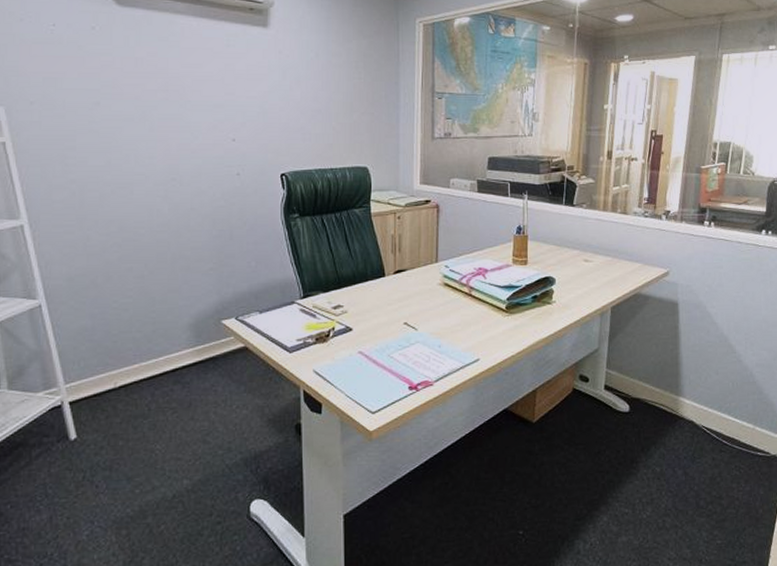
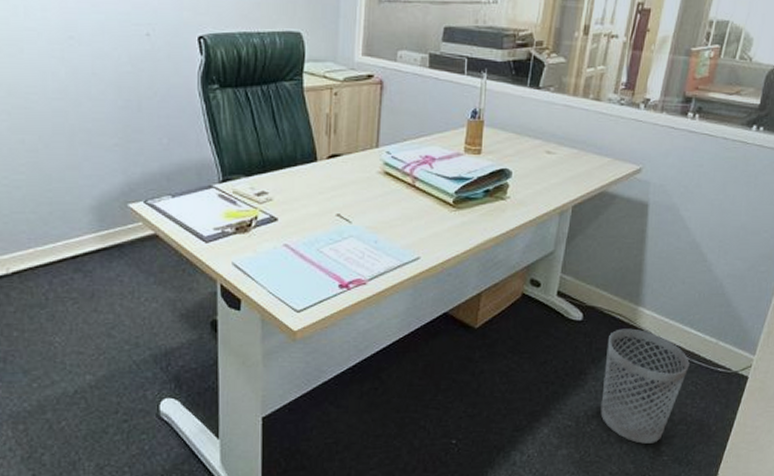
wastebasket: none [653,417,731,529] -> present [600,328,690,444]

